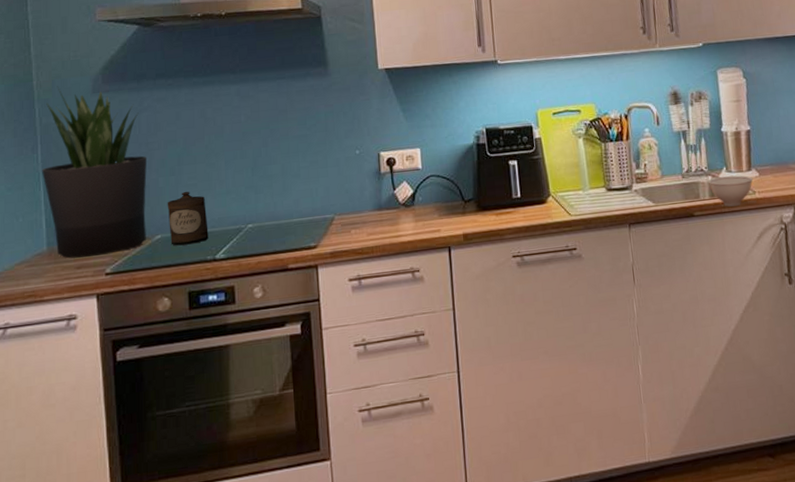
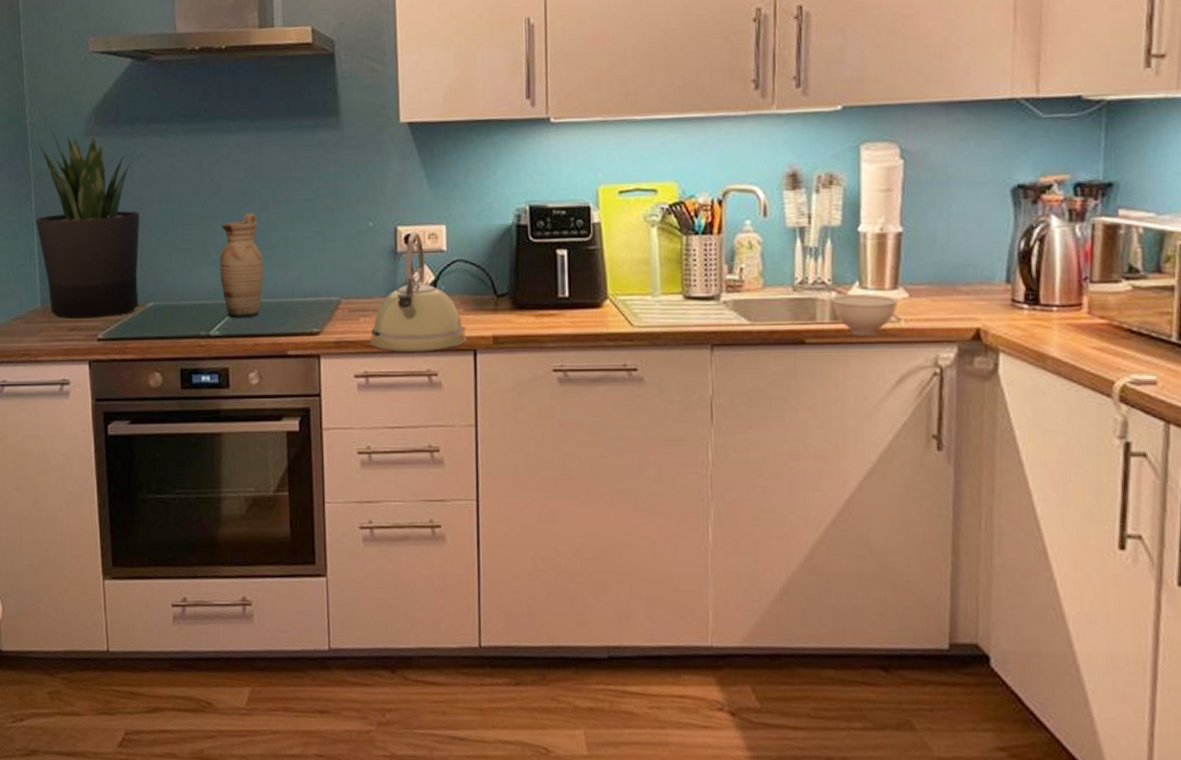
canister: present [167,191,209,246] -> none [160,255,203,316]
ceramic jug: none [223,150,265,242] -> present [219,213,263,319]
kettle: none [360,156,442,256] -> present [369,232,467,353]

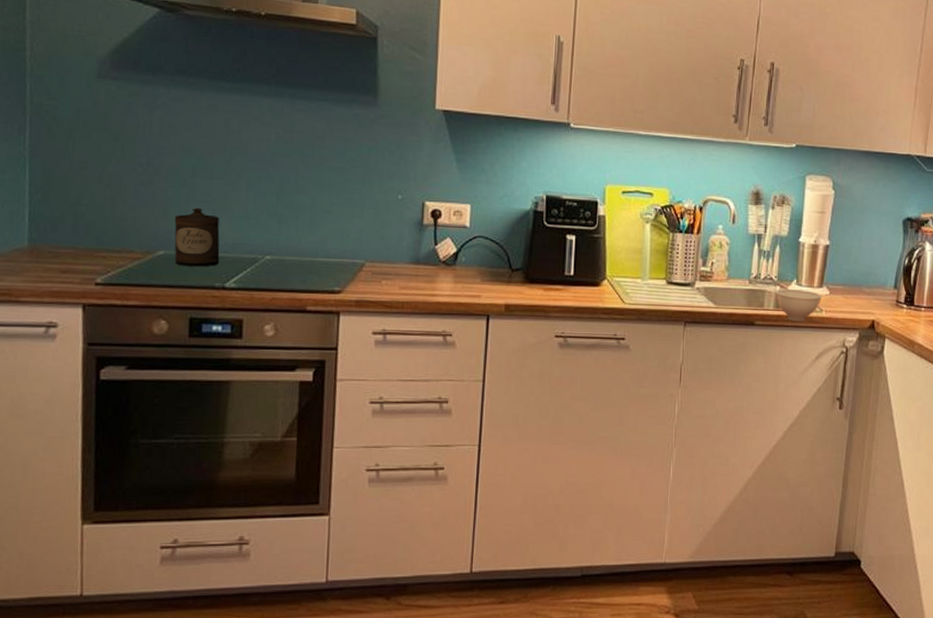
planter: present [36,126,140,320] -> none [29,62,156,263]
canister: none [160,255,203,316] -> present [174,207,220,267]
ceramic jug: present [219,213,263,319] -> none [240,174,288,274]
kettle: present [369,232,467,353] -> none [389,208,482,315]

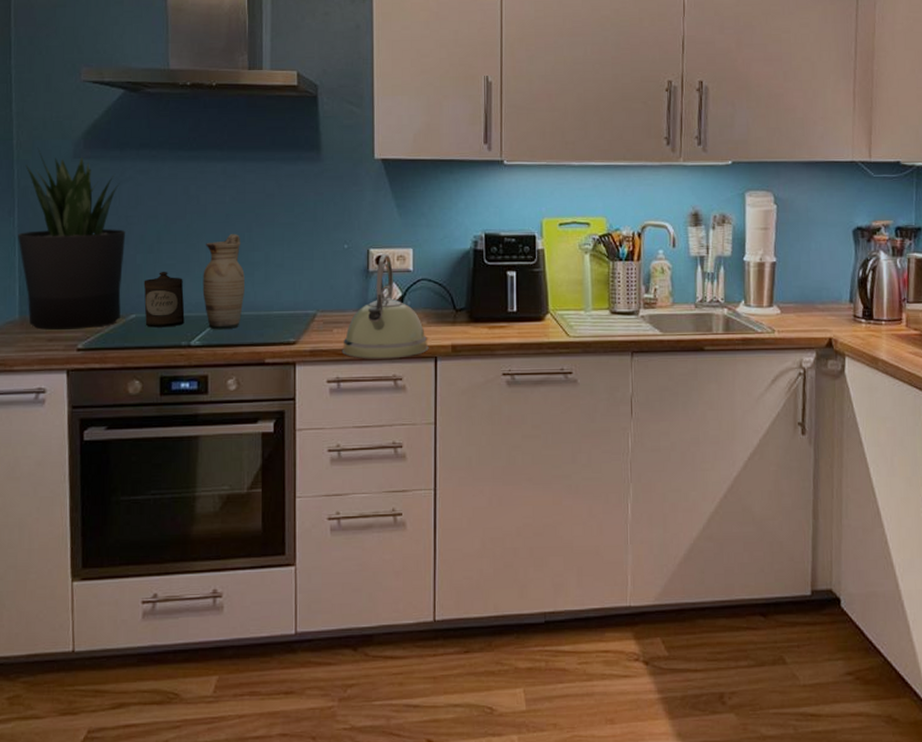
planter: none [29,62,156,263] -> present [18,147,126,331]
ceramic jug: none [240,174,288,274] -> present [202,234,245,330]
kettle: none [389,208,482,315] -> present [341,254,429,360]
bowl: present [776,289,823,323] -> none [724,310,774,345]

